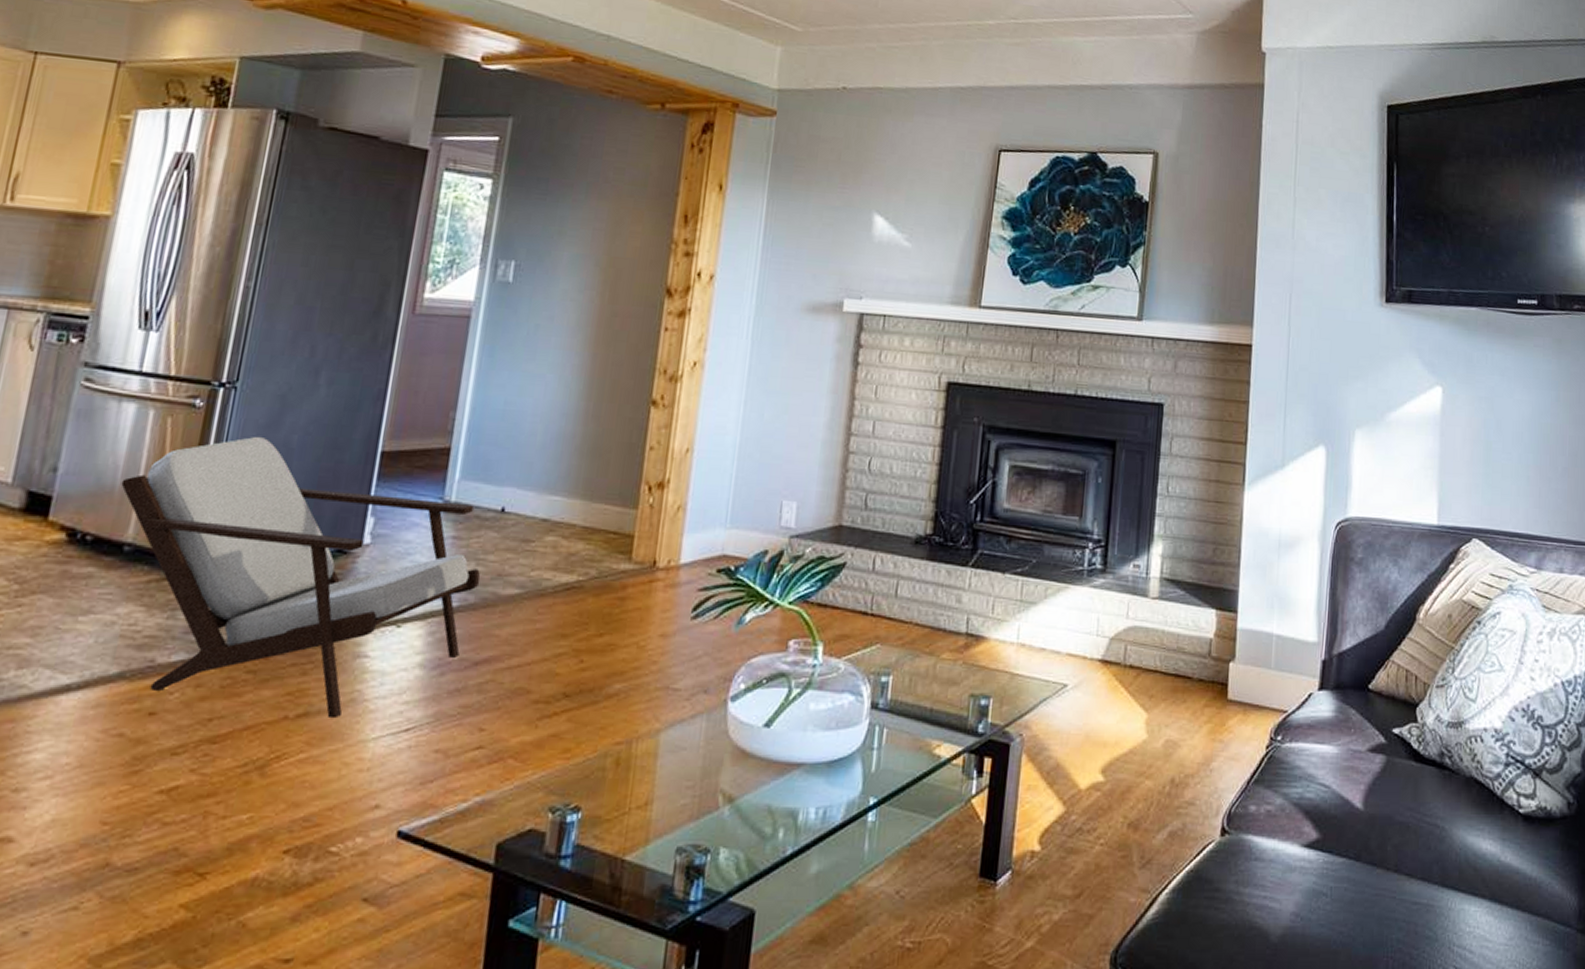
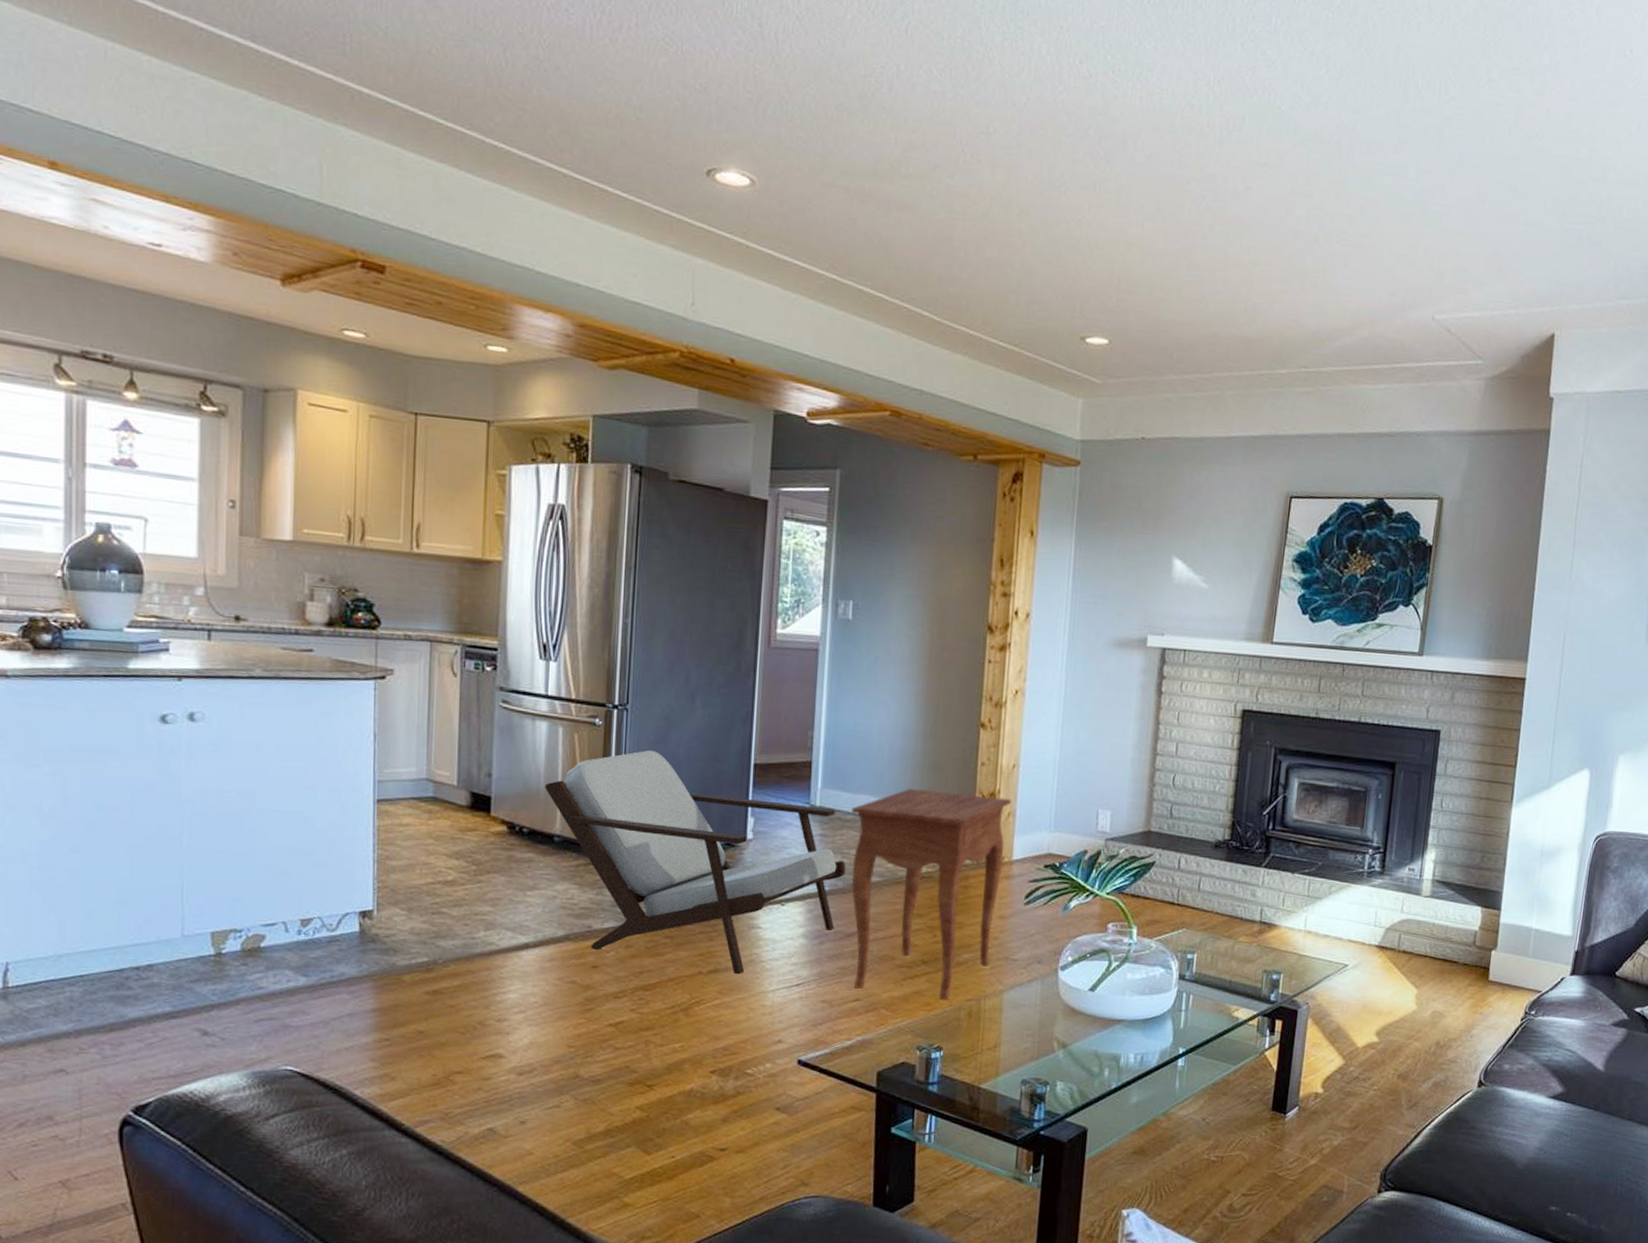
side table: none [477,479,683,745] -> present [851,789,1012,1000]

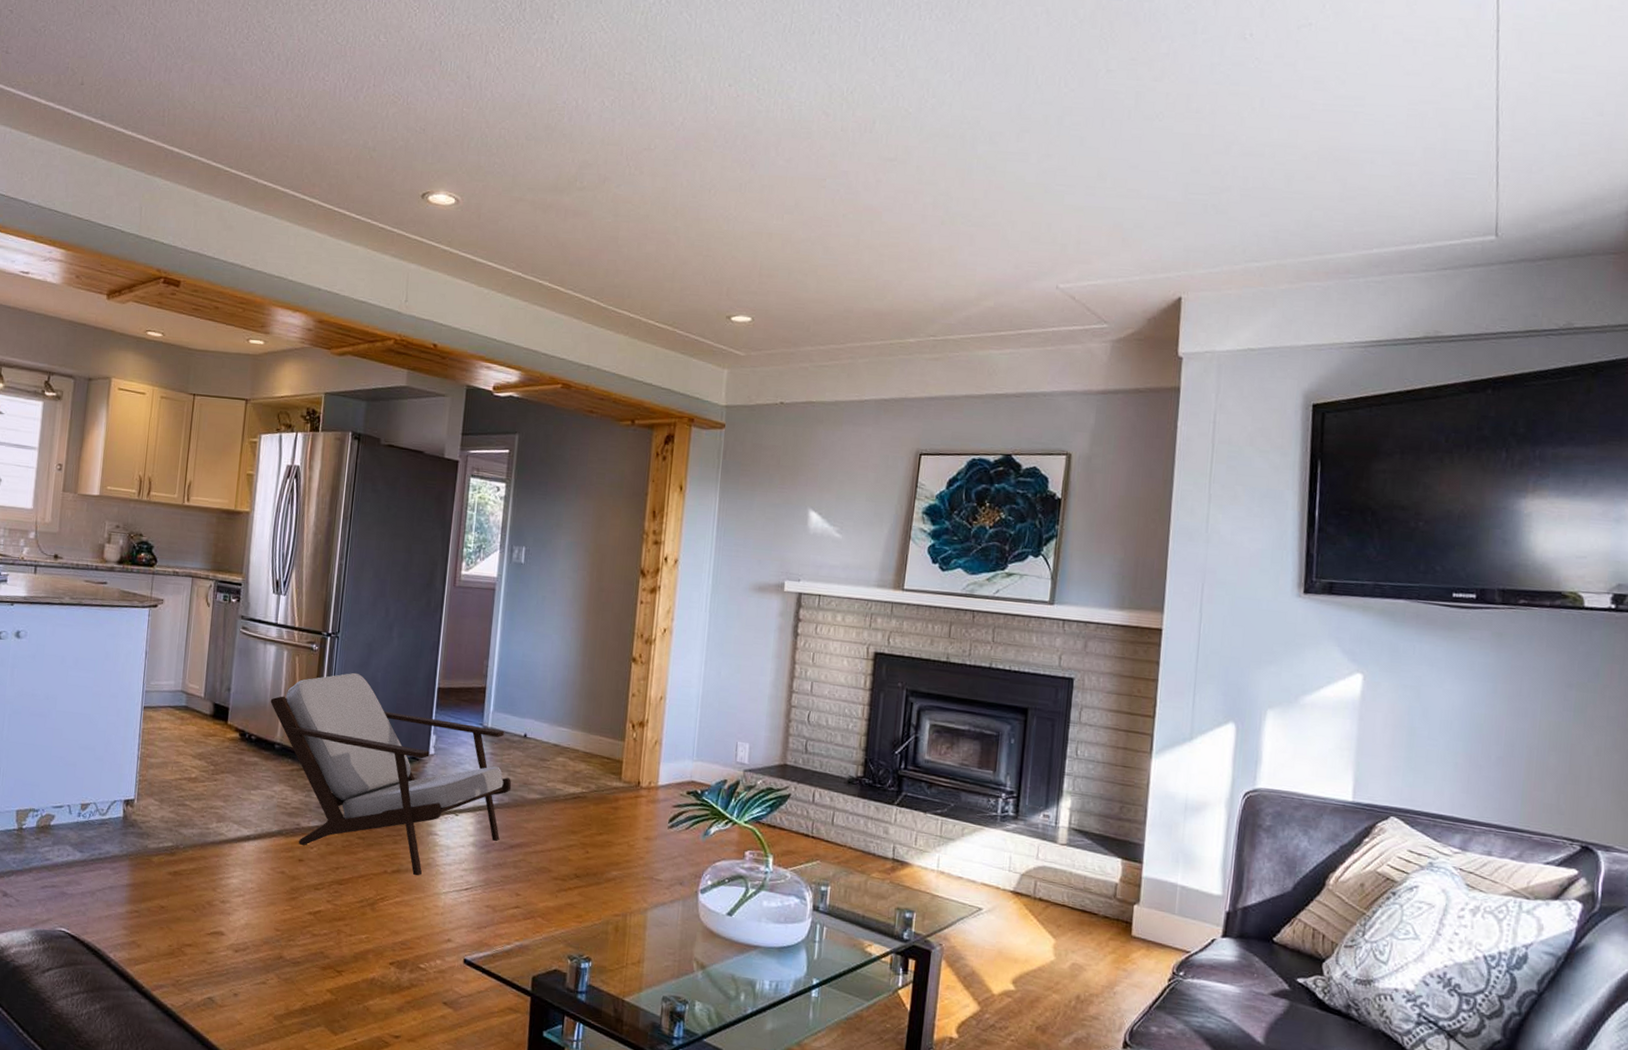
side table: present [851,789,1012,1000] -> none [515,715,659,914]

